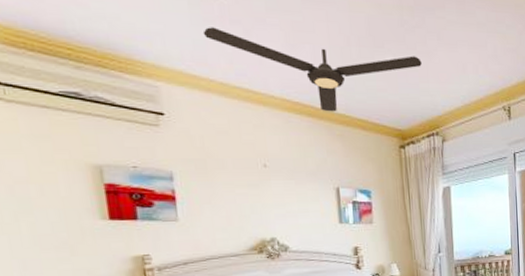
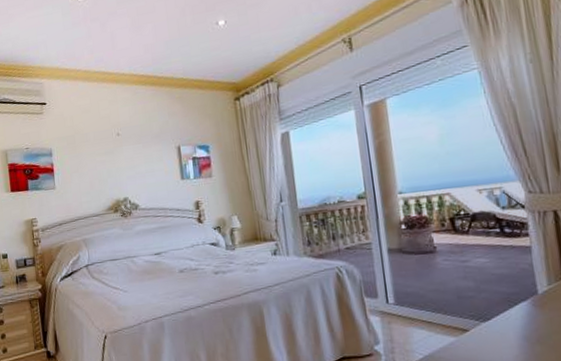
ceiling fan: present [203,27,422,112] -> none [72,10,252,79]

